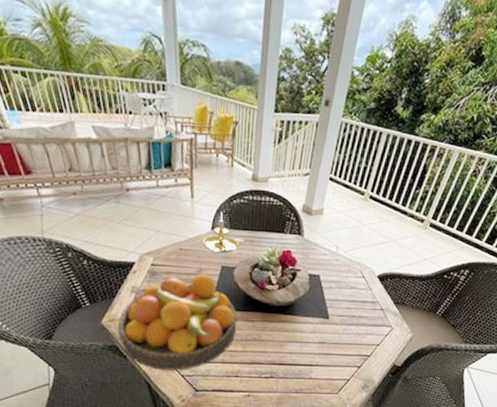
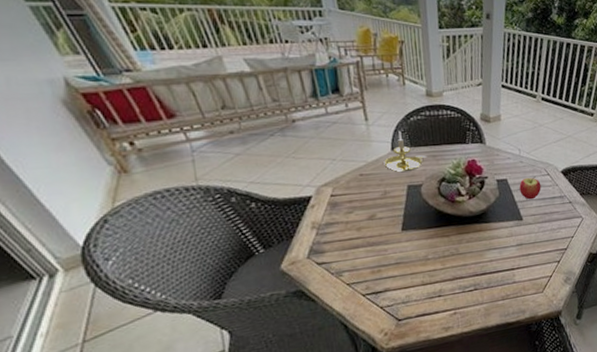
fruit bowl: present [117,273,237,370] -> none [300,196,433,307]
apple: none [331,276,354,300] -> present [519,175,541,200]

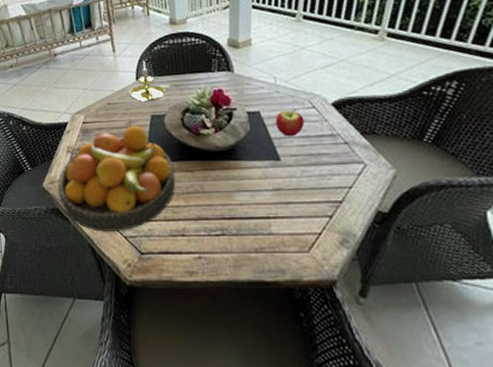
fruit bowl: none [300,196,433,307] -> present [57,125,176,232]

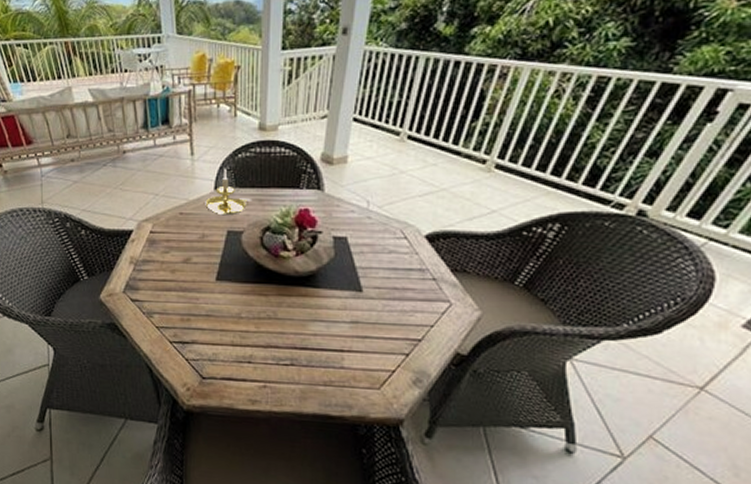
fruit bowl: present [57,125,176,232] -> none [116,240,247,353]
apple: present [275,108,305,137] -> none [362,237,393,268]

